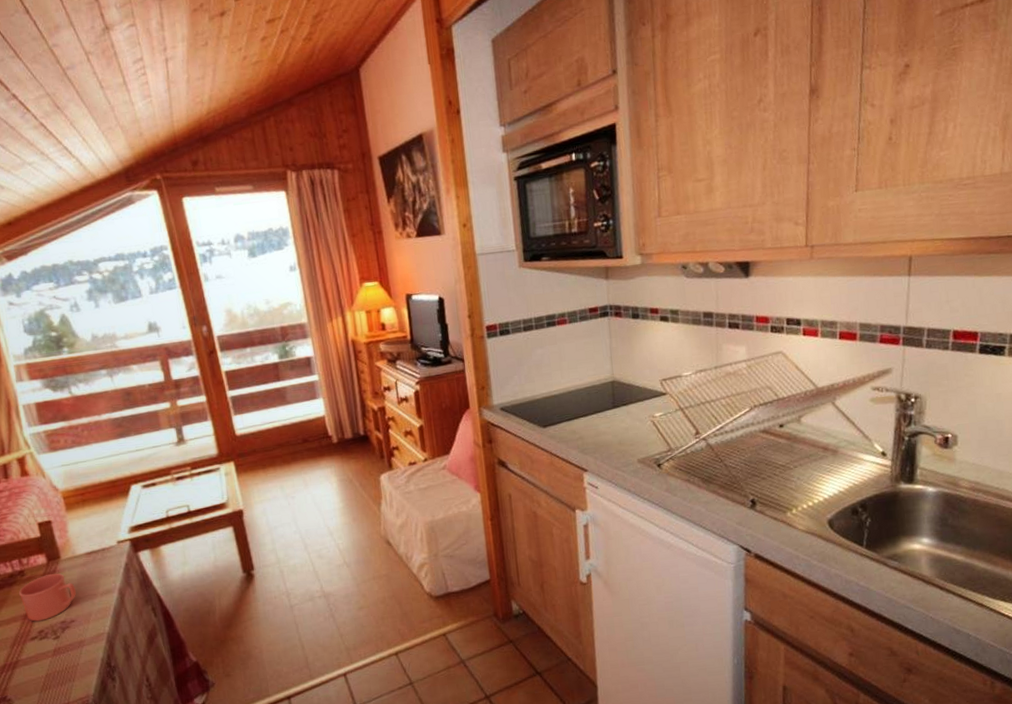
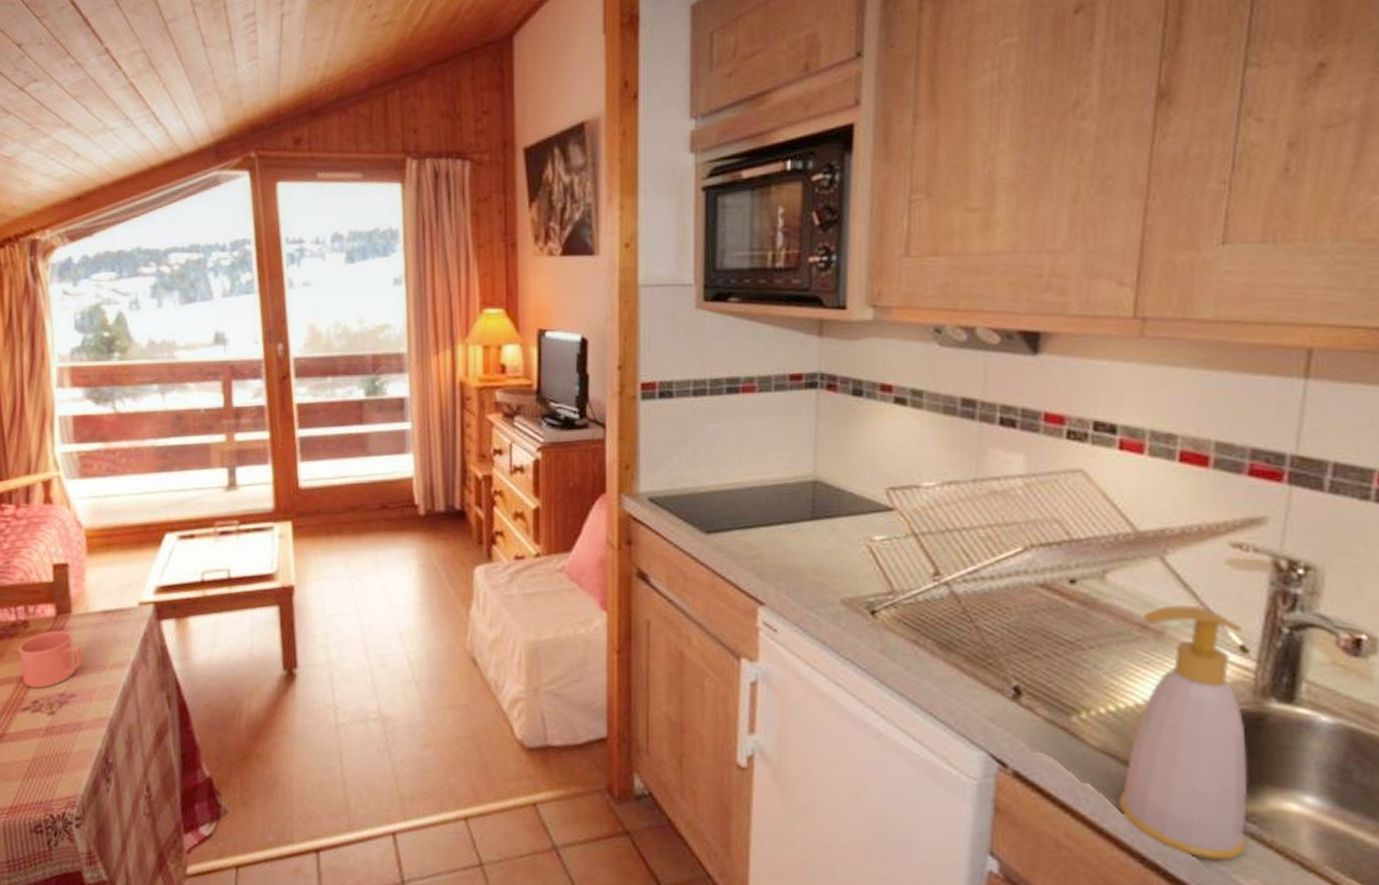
soap bottle: none [818,430,893,588] -> present [1119,605,1249,861]

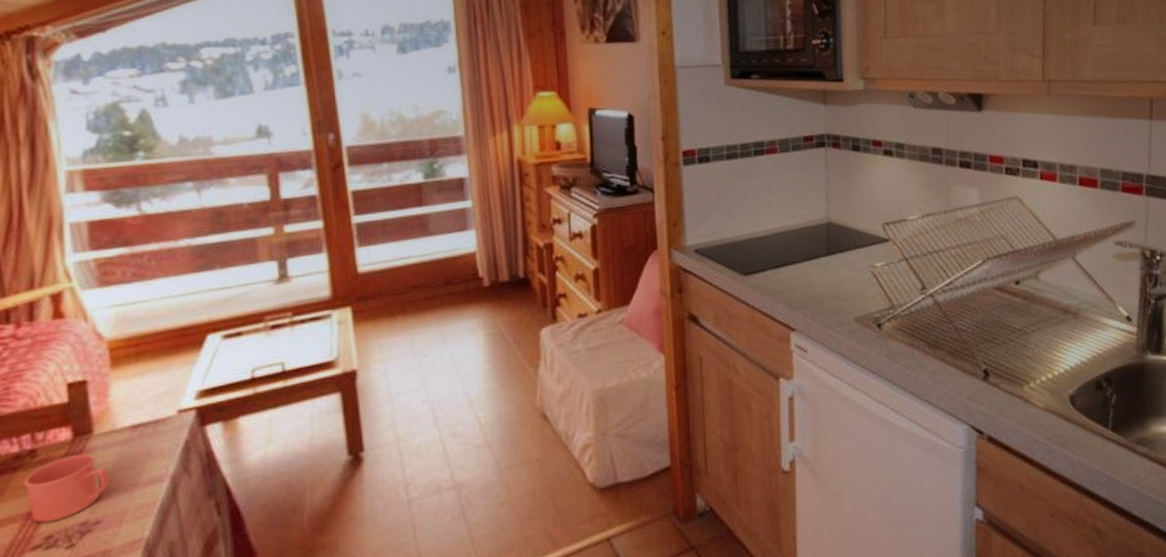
soap bottle: present [1119,605,1249,861] -> none [1059,290,1142,480]

